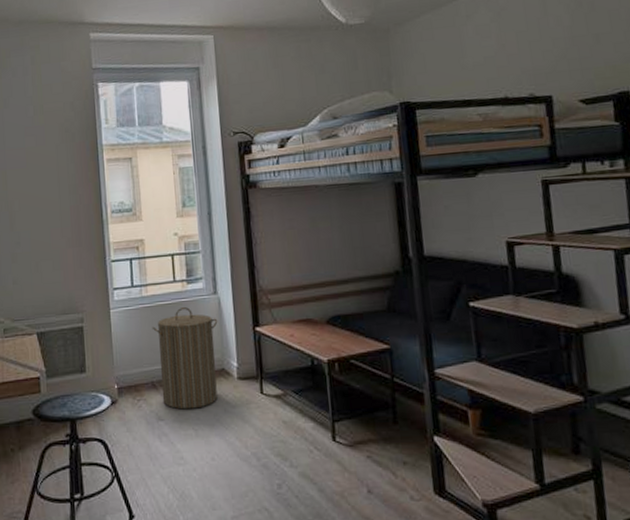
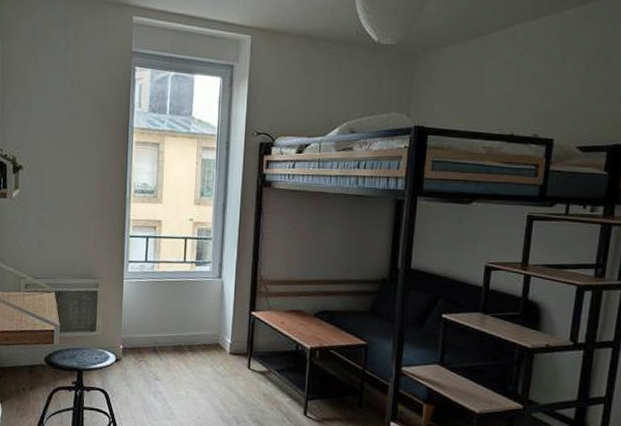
laundry hamper: present [152,307,218,410] -> none [159,286,219,374]

